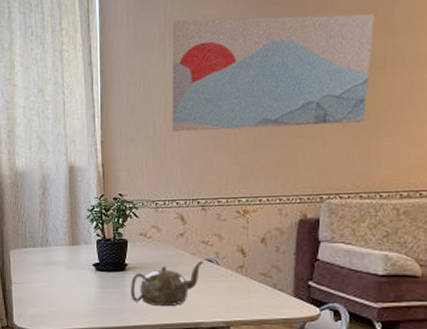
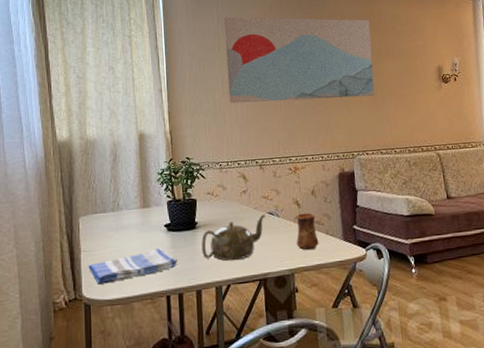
dish towel: none [19,287,105,316] -> present [88,248,178,285]
cup: none [235,263,263,304] -> present [296,212,319,251]

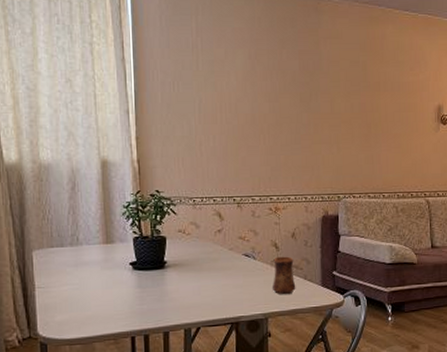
dish towel: present [88,248,178,285] -> none [44,287,144,323]
teapot: present [201,214,266,261] -> none [170,255,242,303]
wall art: present [223,16,375,104] -> none [203,28,370,134]

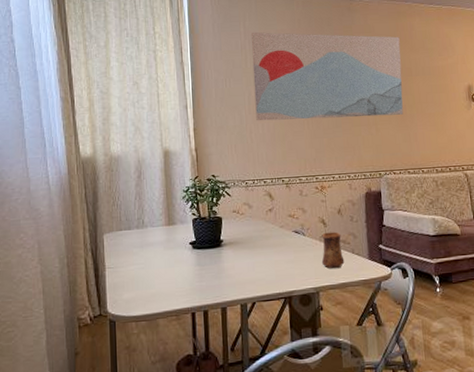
wall art: none [203,28,370,134] -> present [250,32,403,121]

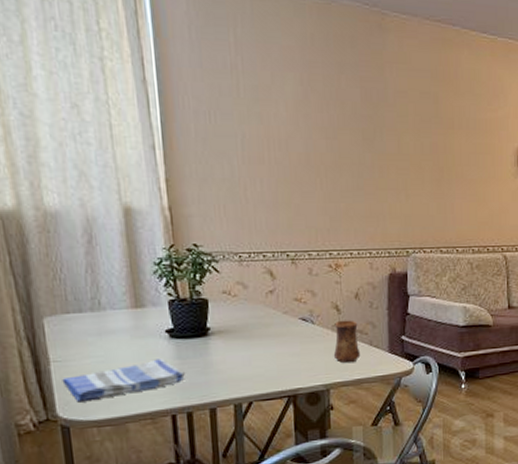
dish towel: none [113,265,203,301] -> present [62,358,185,403]
wall art: present [250,32,403,121] -> none [244,44,443,179]

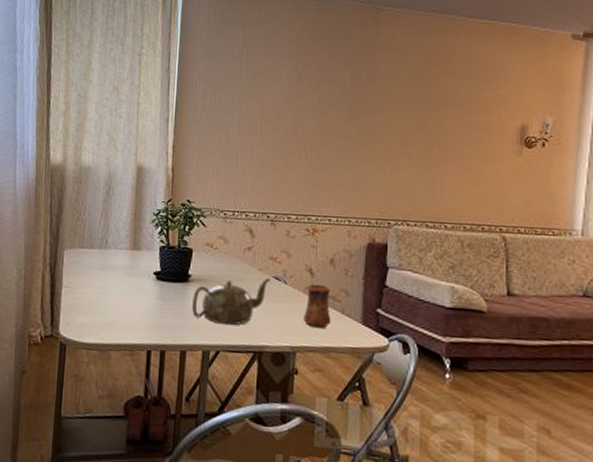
dish towel: present [62,358,185,403] -> none [68,296,164,326]
teapot: none [215,320,298,375] -> present [192,277,272,326]

